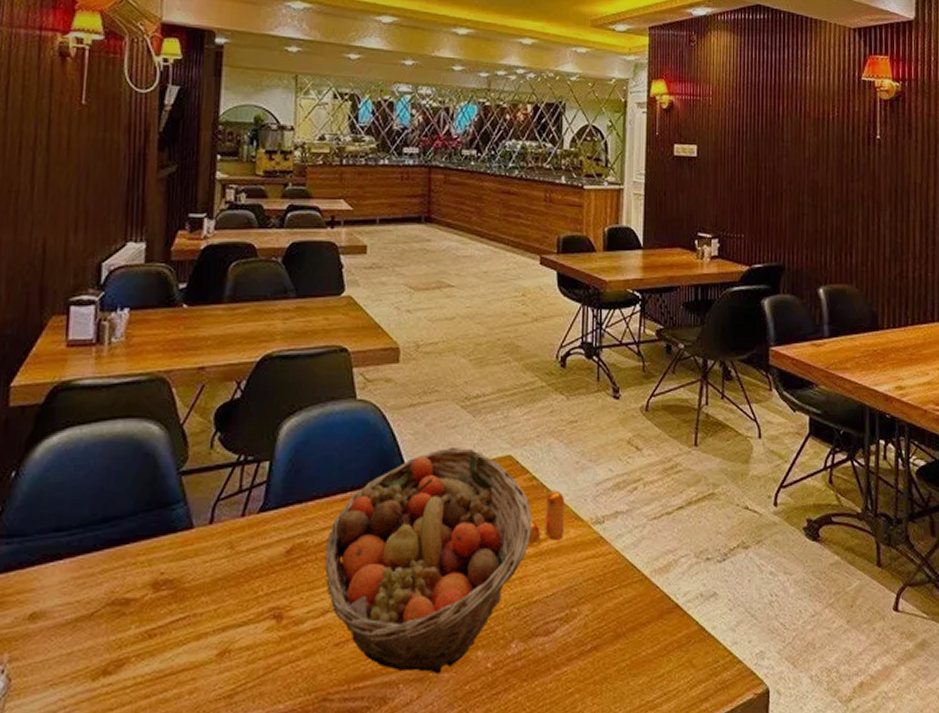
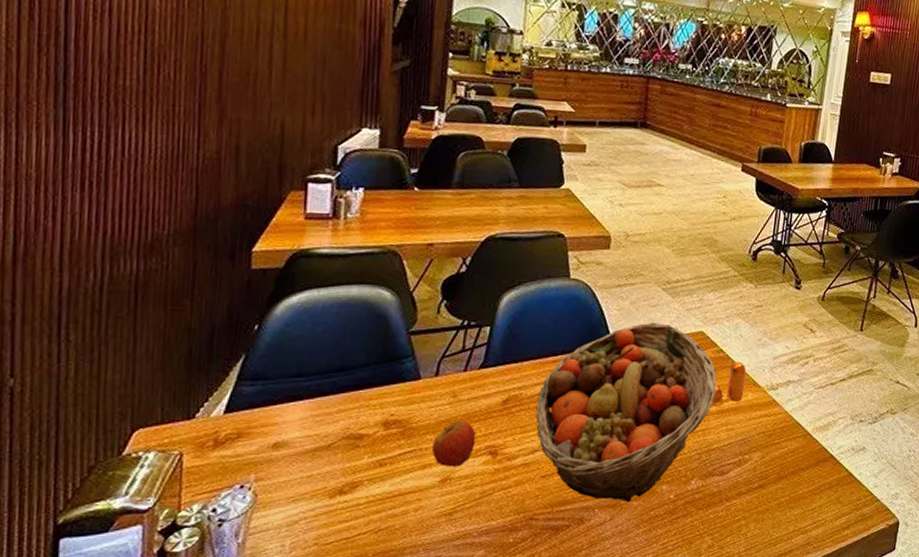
apple: none [208,577,257,637] -> present [432,421,476,467]

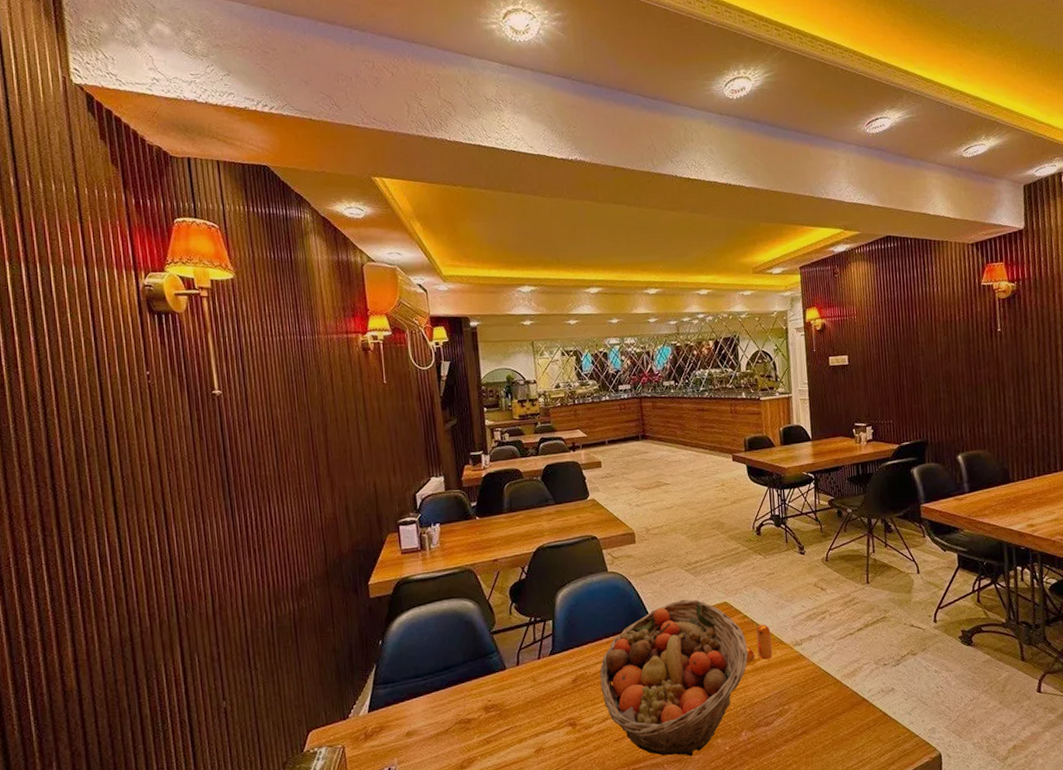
apple: present [432,421,476,467] -> none [524,700,557,740]

